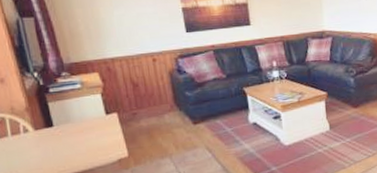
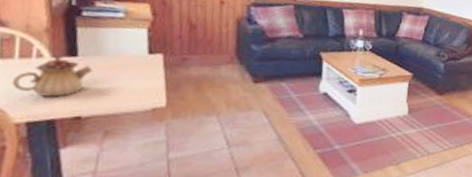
teapot: none [10,128,67,164] -> present [11,55,93,97]

